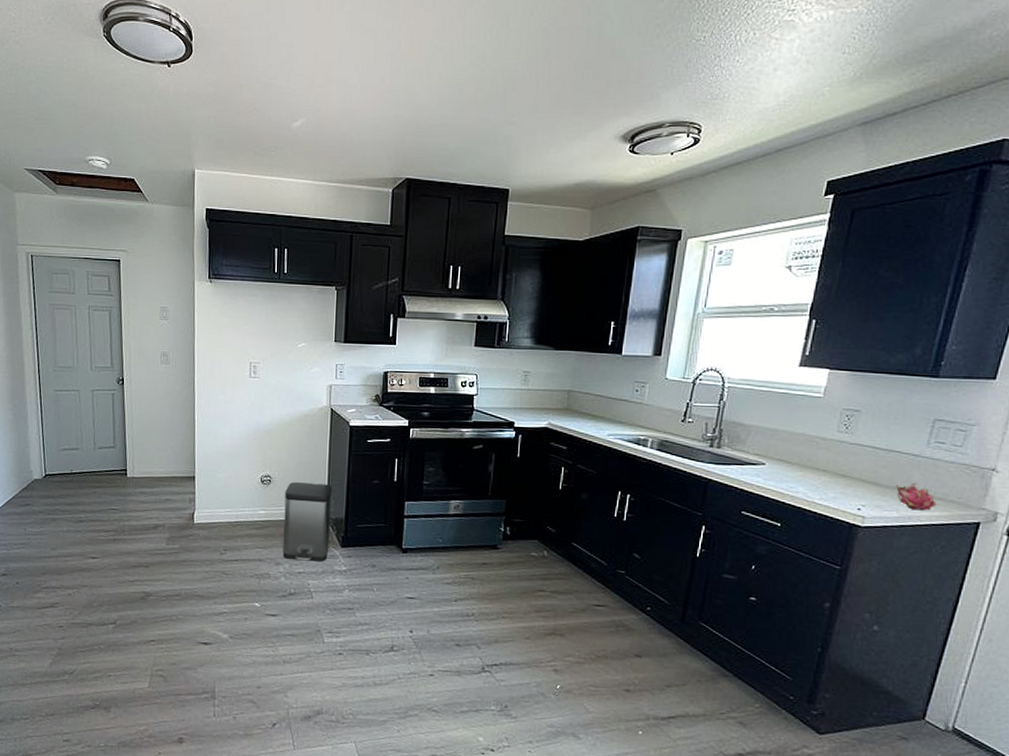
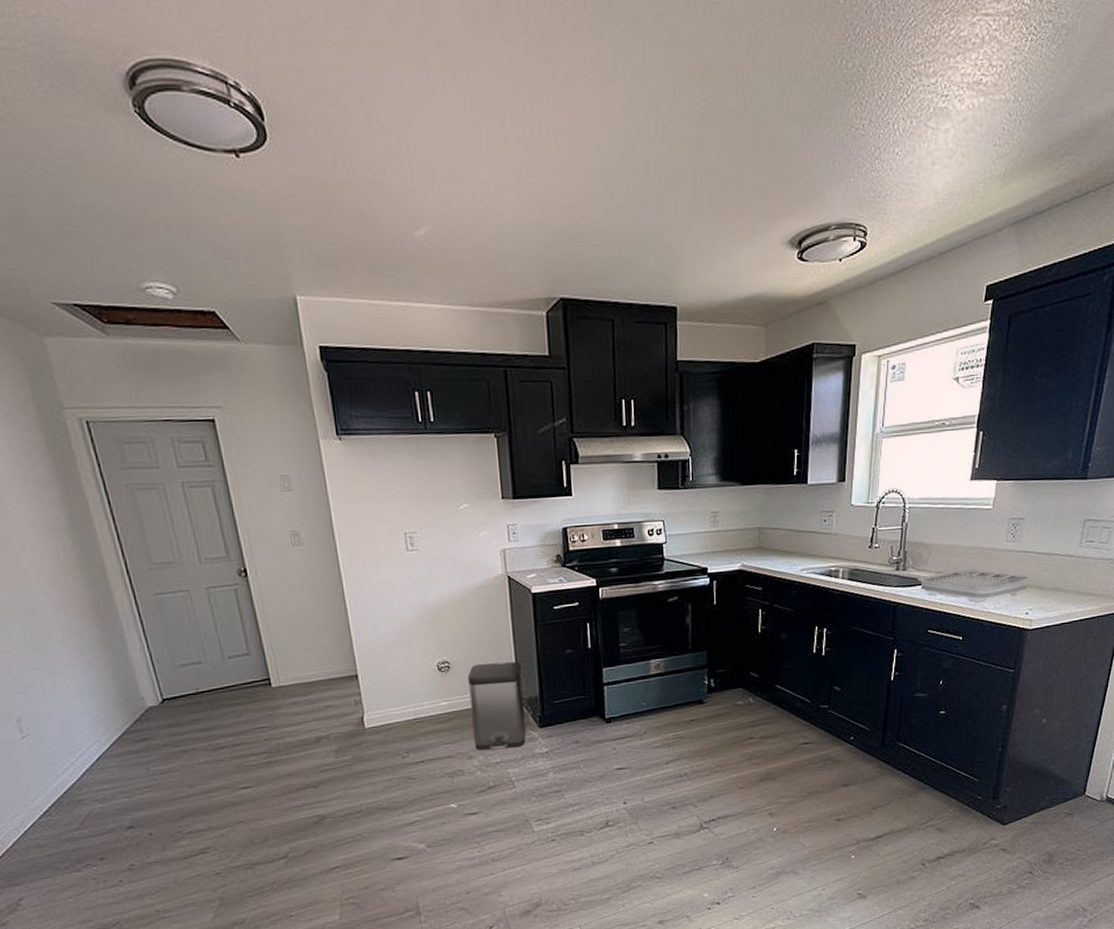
dish rack: none [733,454,870,492] -> present [918,568,1034,604]
fruit: present [896,482,936,511] -> none [1056,582,1089,608]

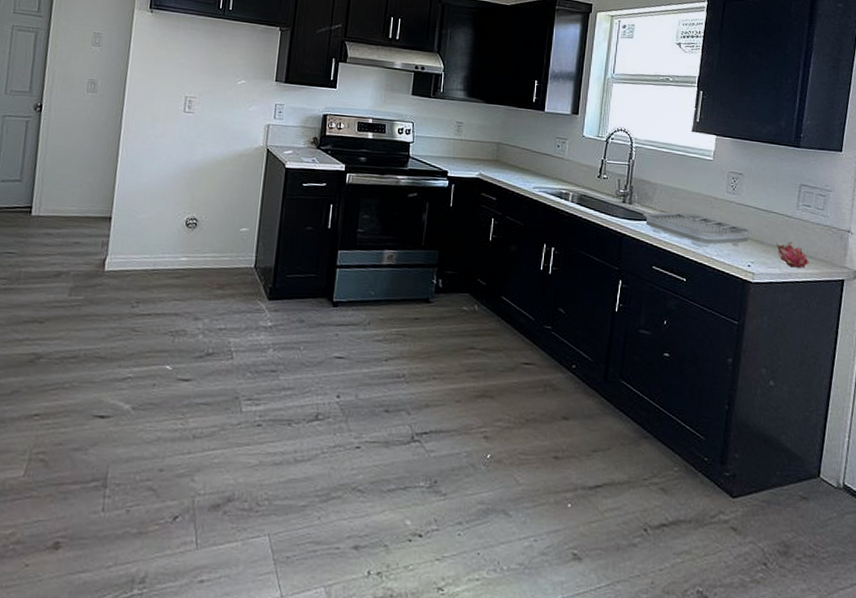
pedal bin: present [468,661,526,751] -> none [203,226,263,317]
fruit: none [1056,582,1089,608] -> present [777,241,809,269]

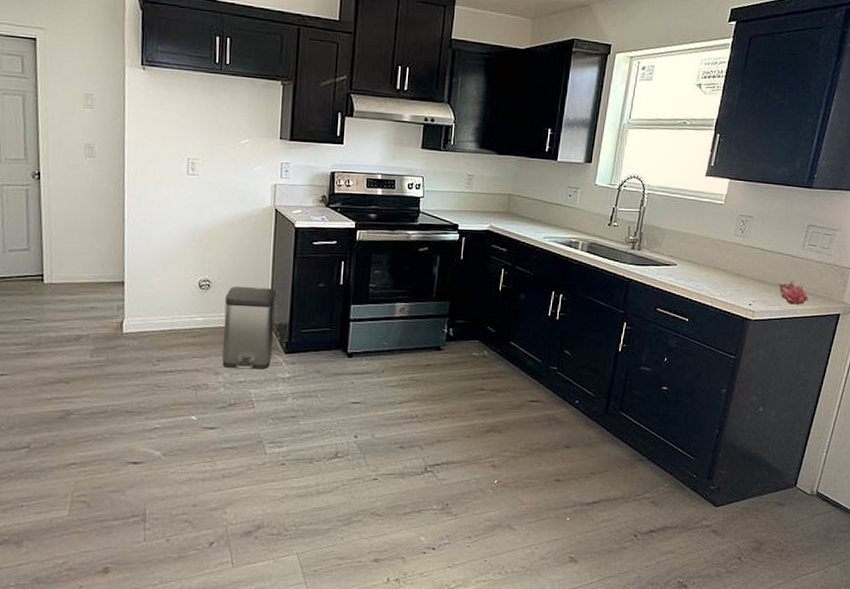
pedal bin: none [203,226,263,317] -> present [222,287,276,370]
dish rack: present [643,211,755,248] -> none [651,255,759,290]

